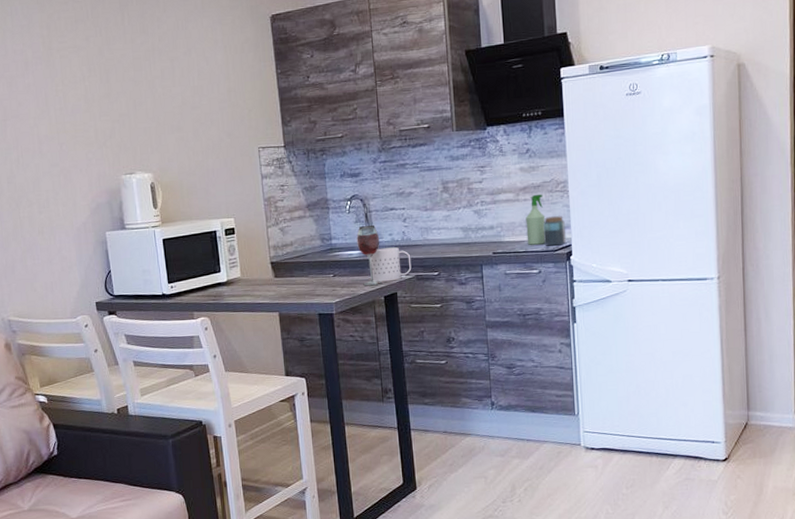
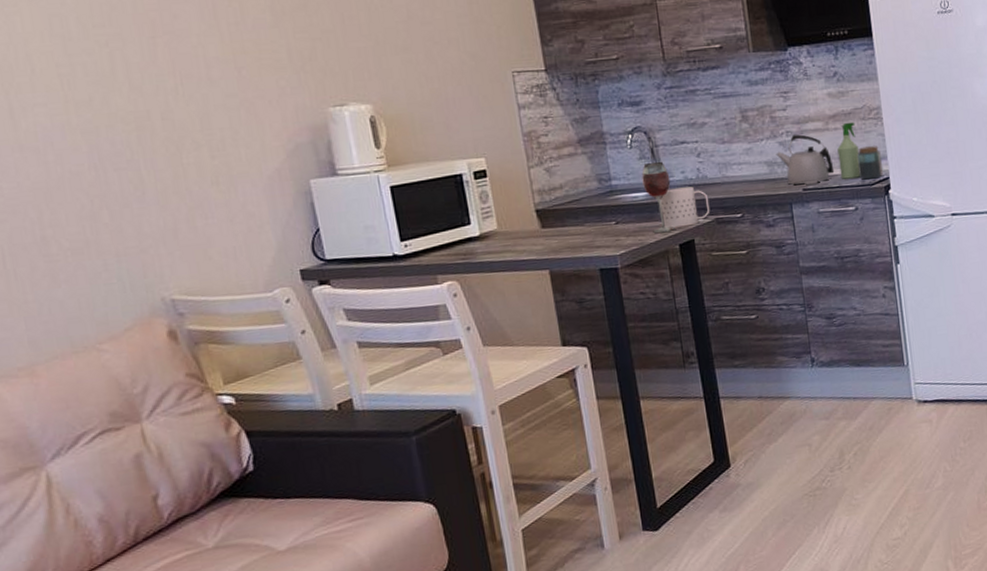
kettle: none [471,204,522,250] -> present [776,134,835,186]

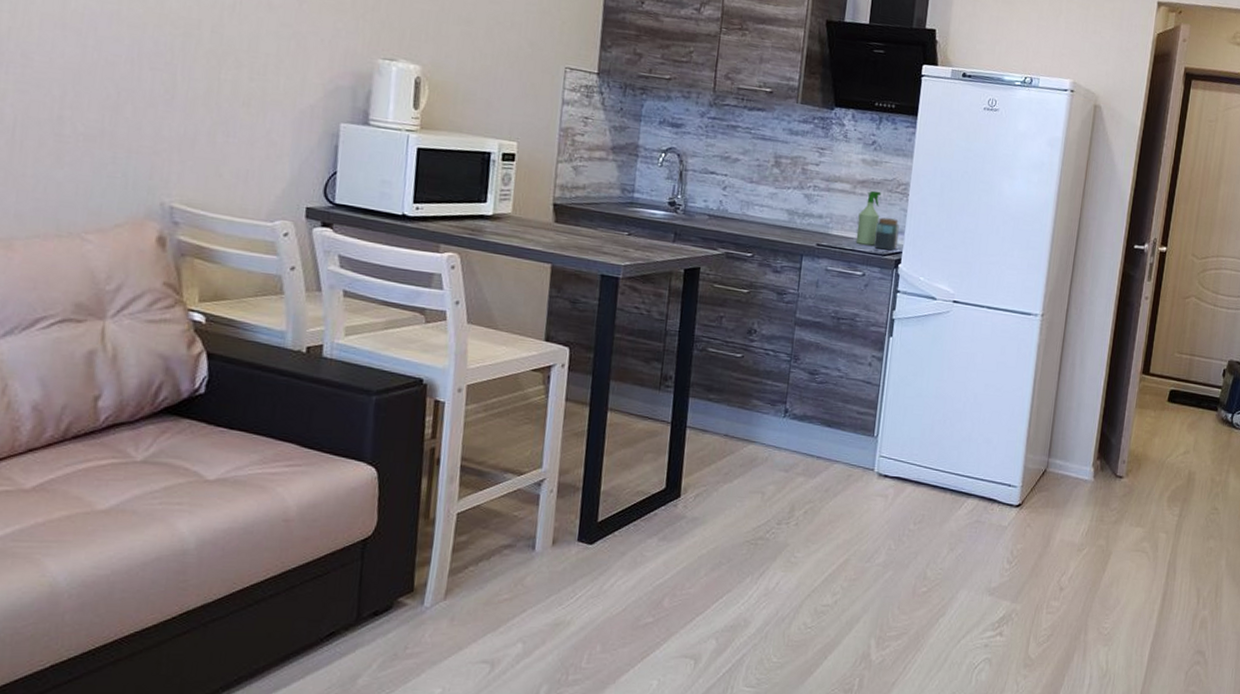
wineglass: present [641,161,675,233] -> none [662,184,692,255]
mug: present [660,186,711,228] -> none [674,214,724,254]
kettle: present [776,134,835,186] -> none [799,190,852,243]

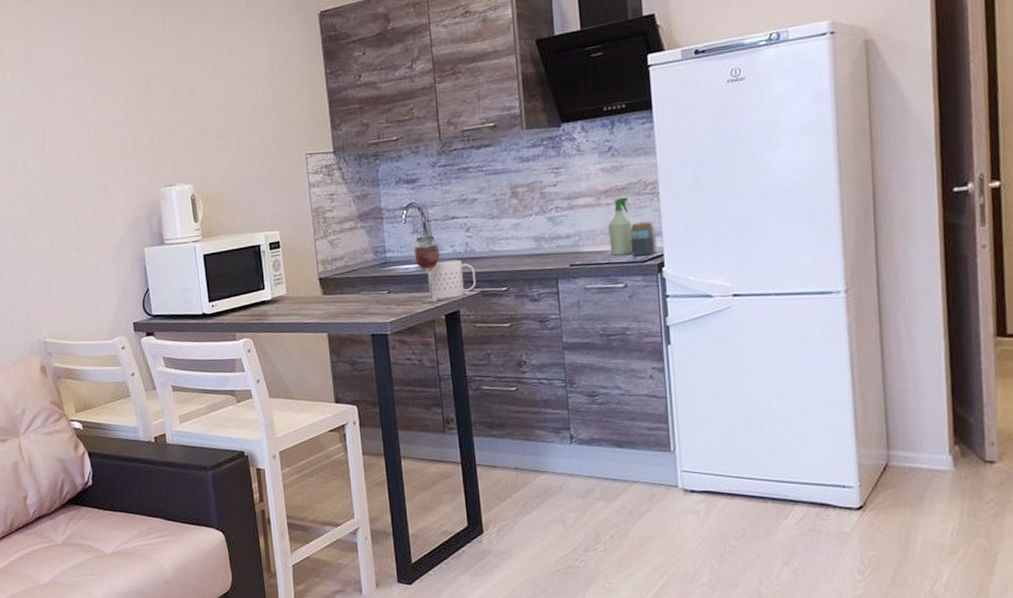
wineglass: none [662,184,692,255] -> present [413,235,442,303]
mug: none [674,214,724,254] -> present [429,260,476,299]

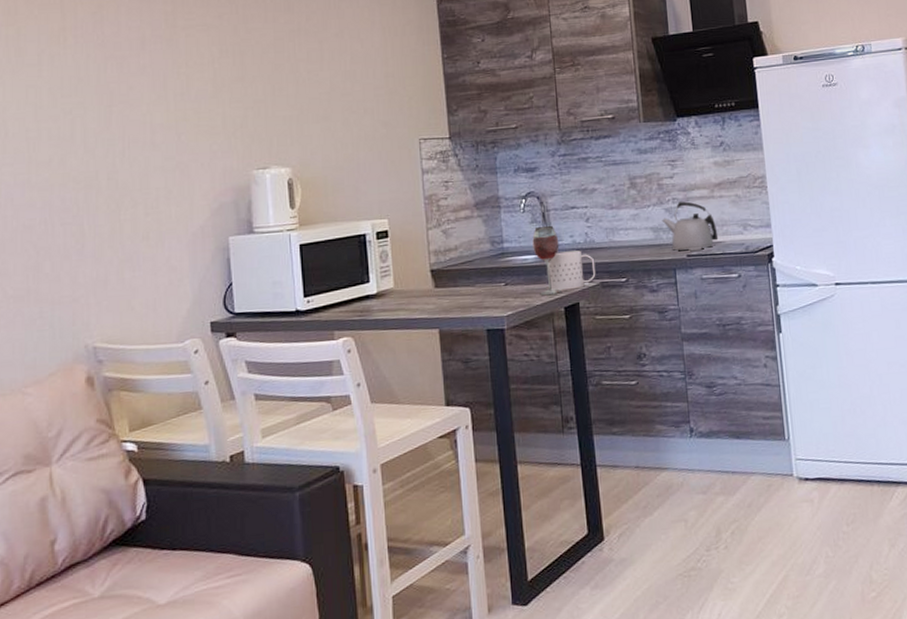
kettle: none [544,210,604,261] -> present [661,201,719,252]
spray bottle: present [608,197,633,256] -> none [722,190,745,246]
peanut butter: present [630,222,657,257] -> none [741,214,767,247]

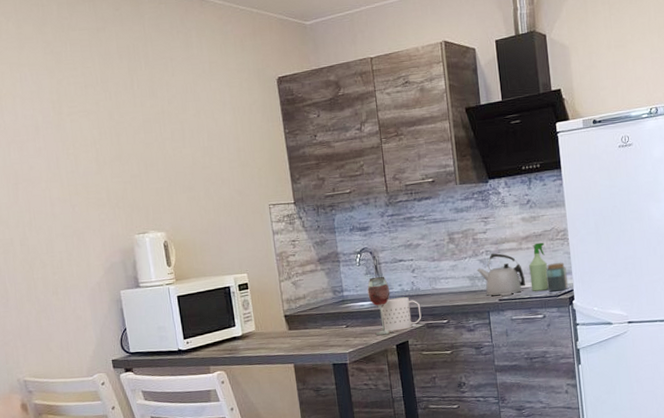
spray bottle: none [722,190,745,246] -> present [529,242,549,291]
peanut butter: none [741,214,767,247] -> present [546,263,568,292]

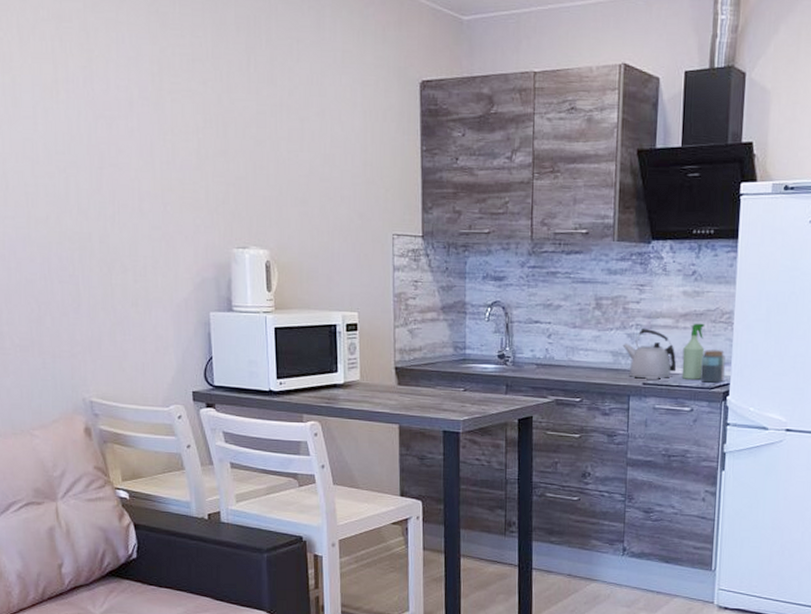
wineglass: present [367,276,393,335] -> none [494,337,520,405]
mug: present [382,297,422,331] -> none [506,365,552,403]

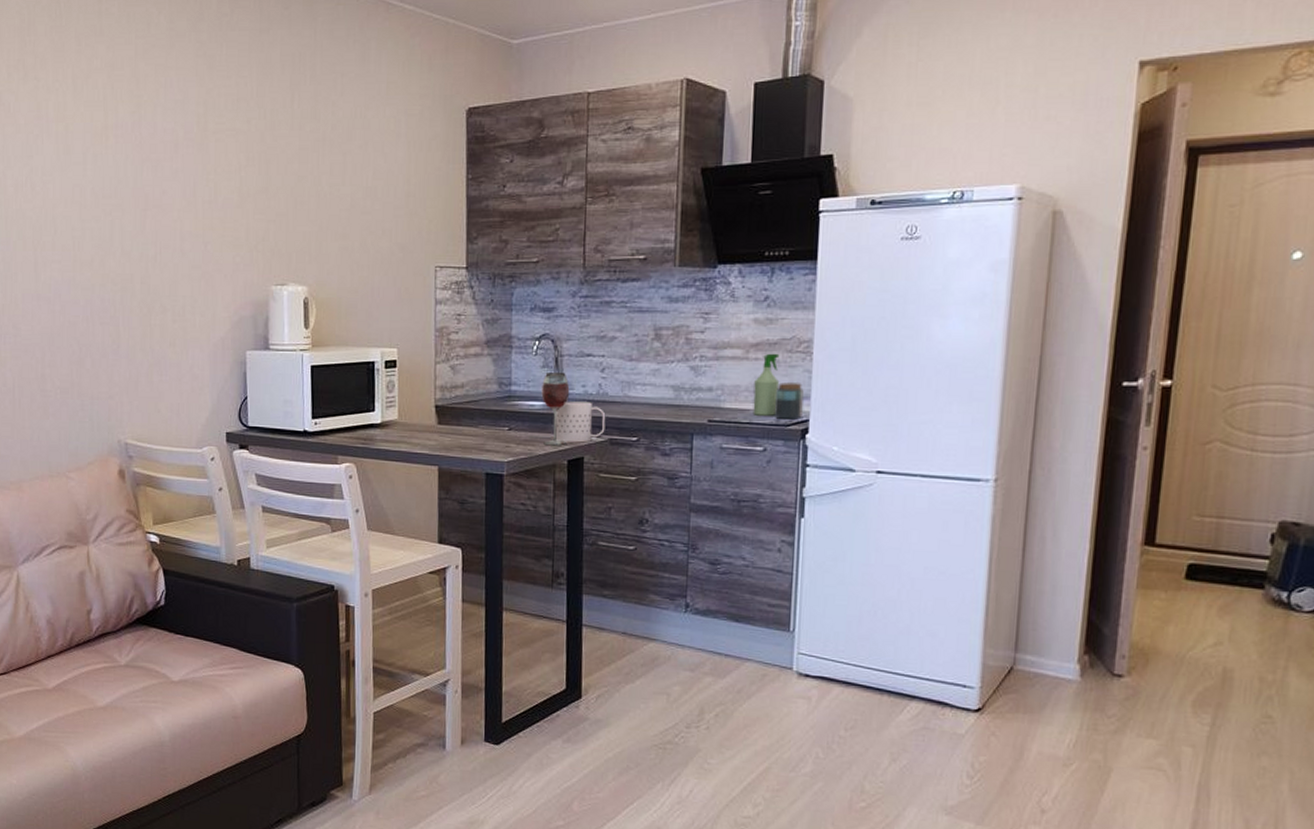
wineglass: none [494,337,520,405] -> present [541,371,570,445]
mug: none [506,365,552,403] -> present [555,401,606,443]
kettle: present [622,329,677,381] -> none [685,360,747,417]

